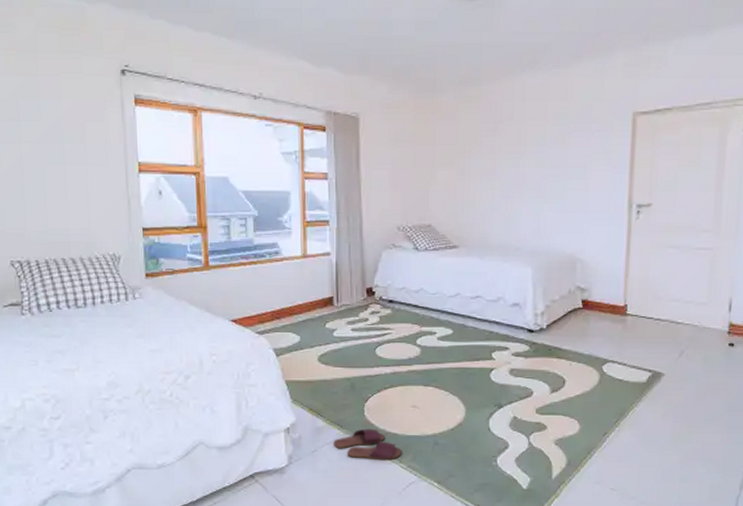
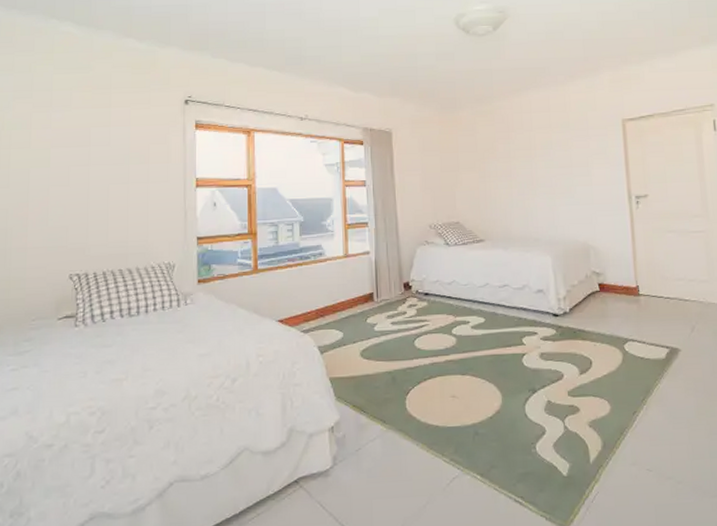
slippers: present [334,428,402,460] -> none [377,422,444,455]

